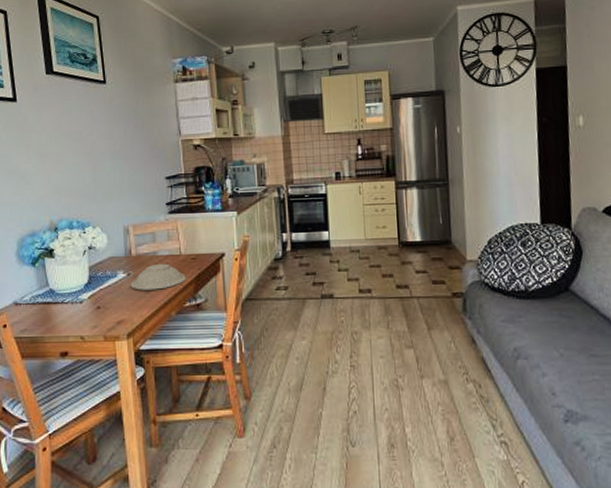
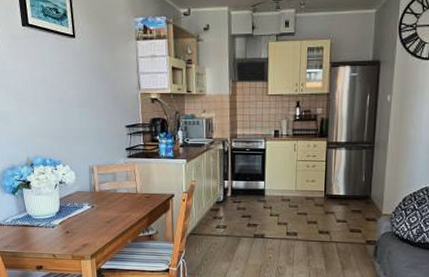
bowl: present [130,263,186,290] -> none [94,199,141,221]

